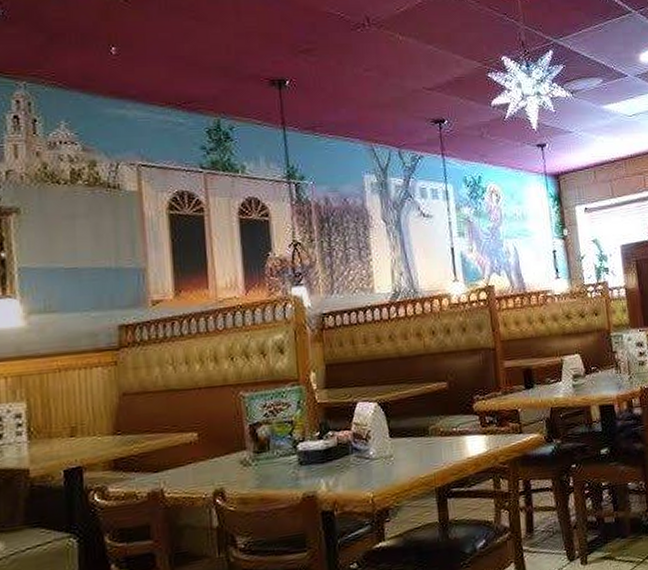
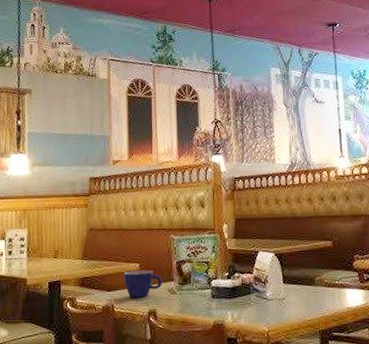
cup: none [175,439,232,478] -> present [124,270,163,298]

